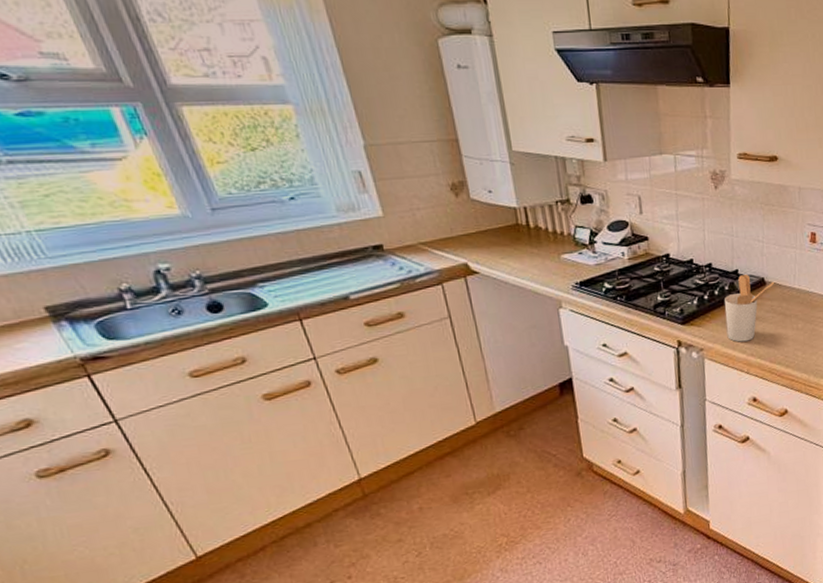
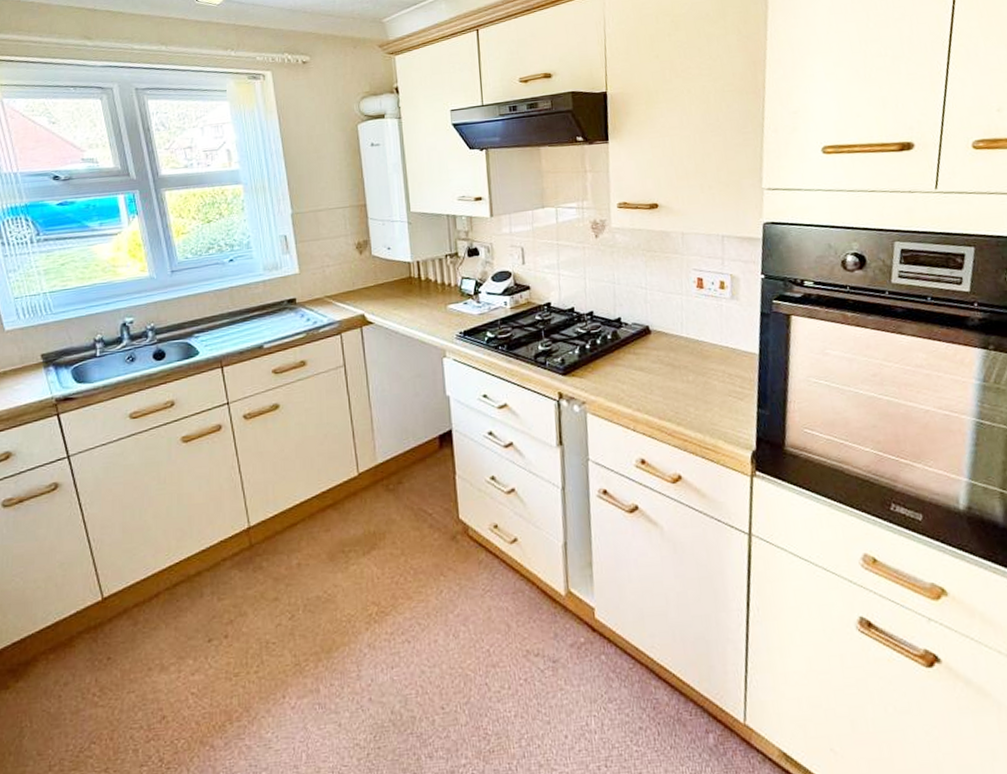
utensil holder: present [724,274,775,342] -> none [607,322,661,396]

